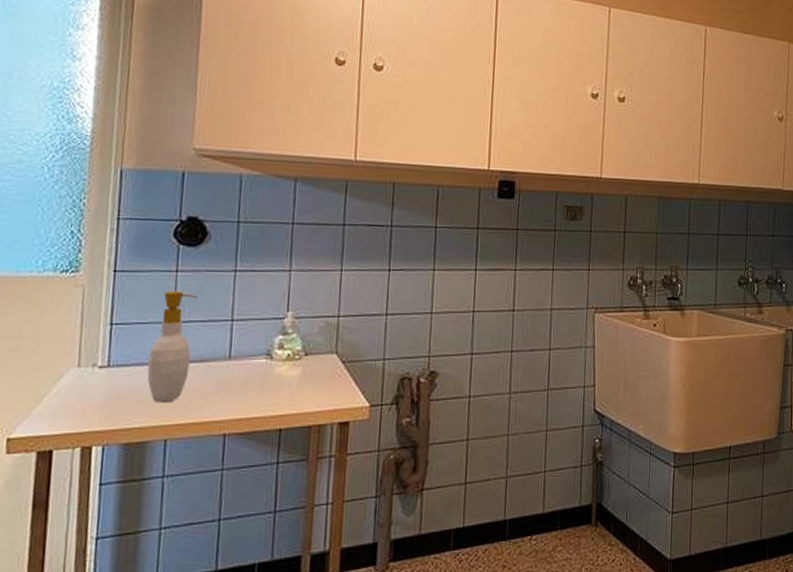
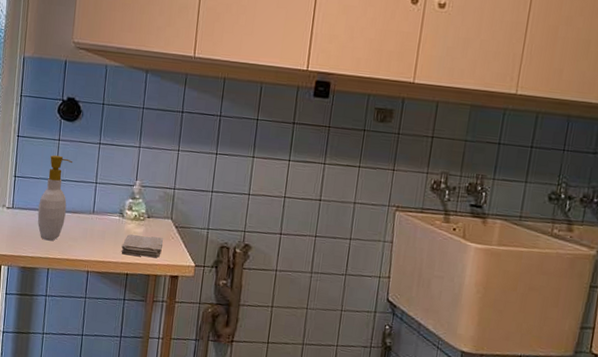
washcloth: none [270,378,327,406] -> present [121,234,163,258]

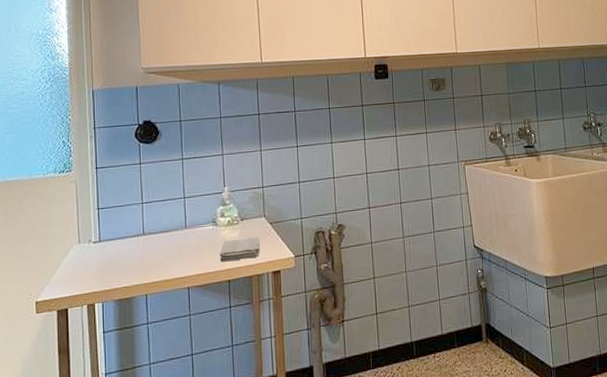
soap bottle: present [37,155,72,241] -> none [127,178,157,267]

